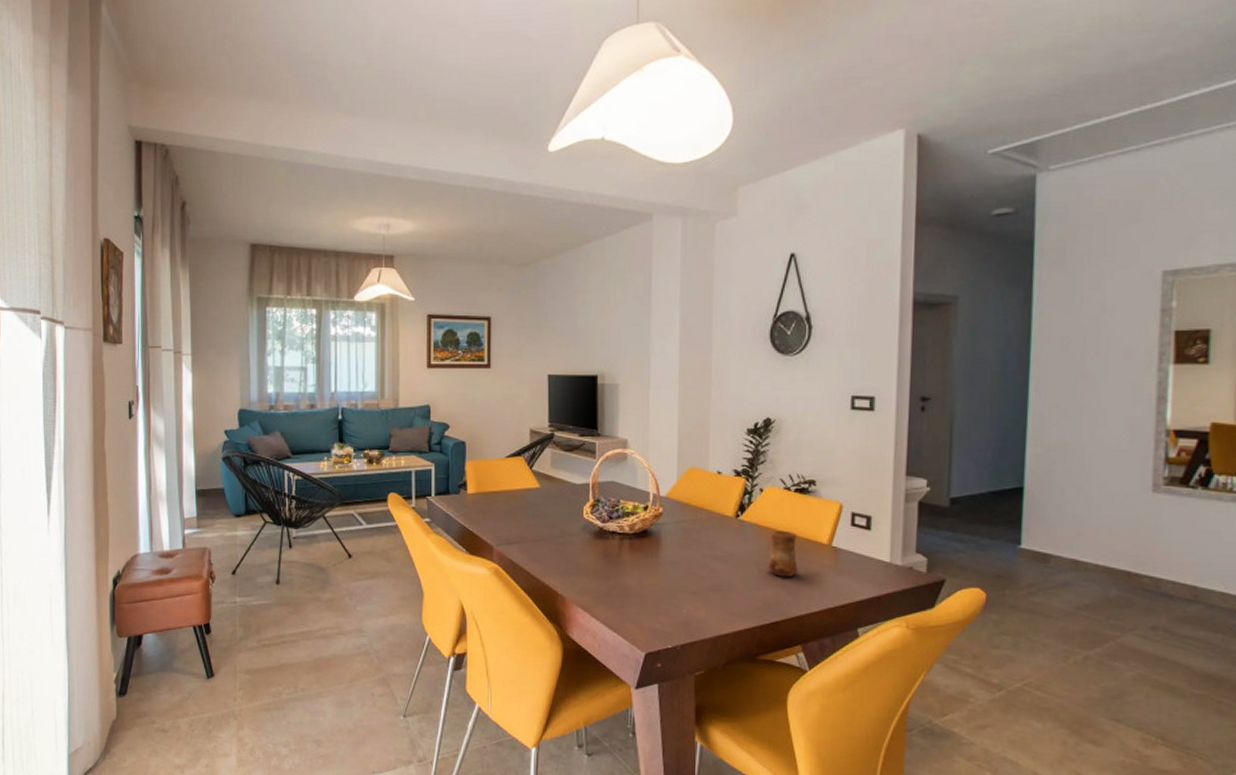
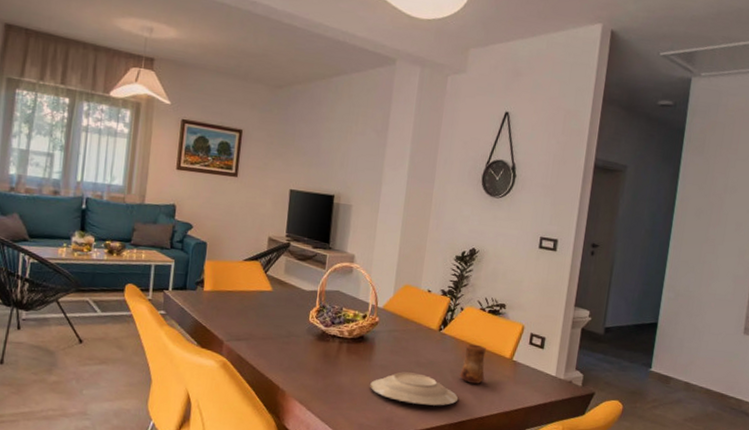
plate: none [660,568,769,605] -> present [370,372,459,406]

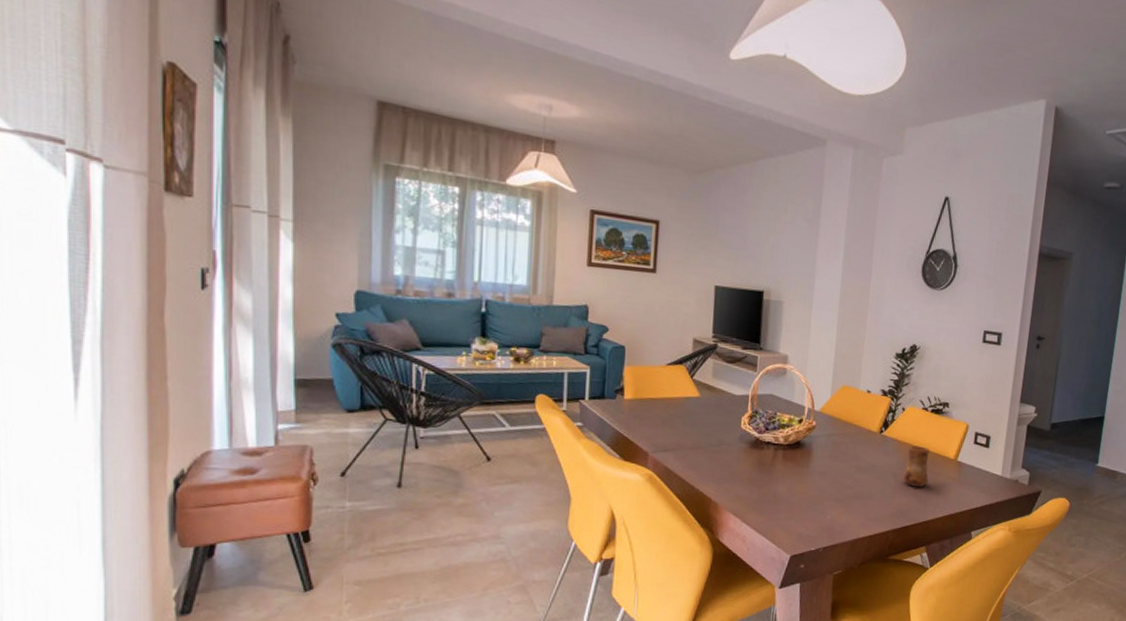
plate: present [370,372,459,406] -> none [809,477,902,512]

